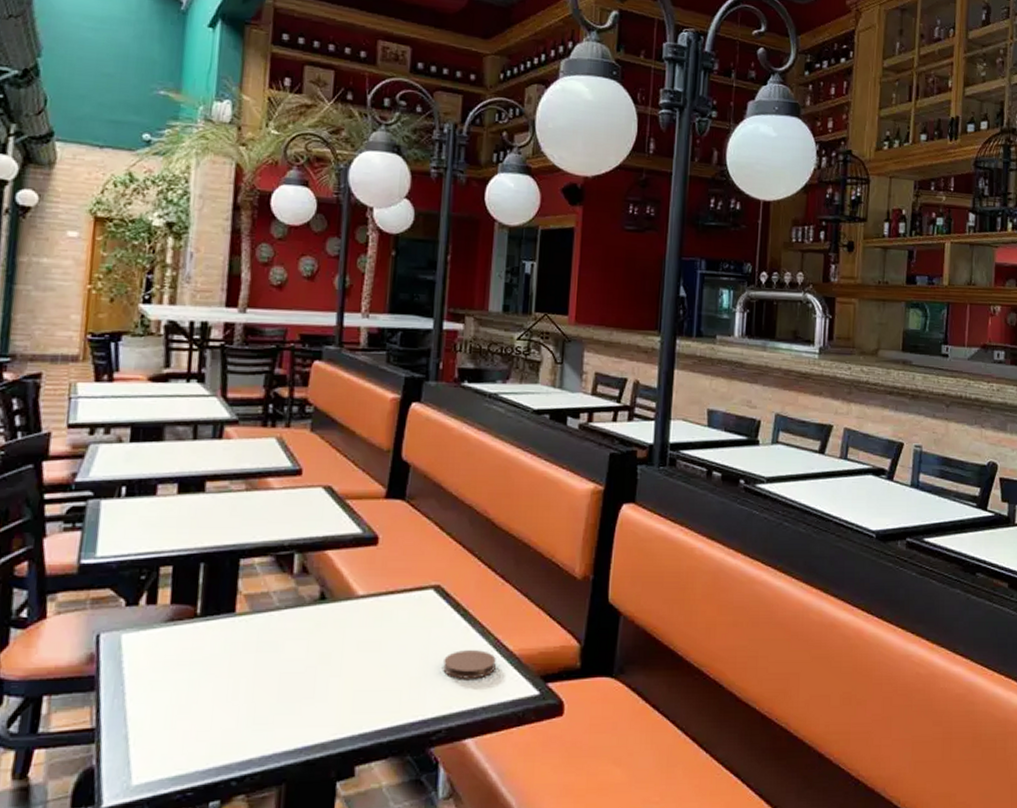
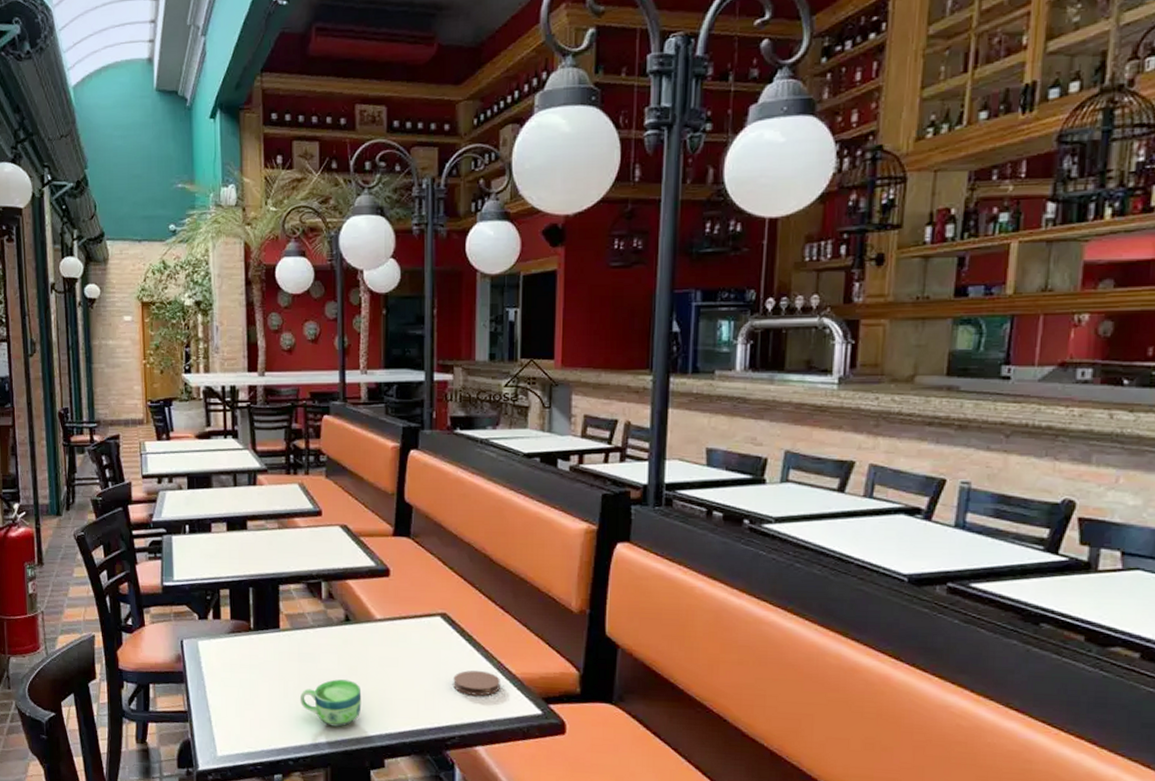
cup: none [253,671,333,731] -> present [299,679,362,727]

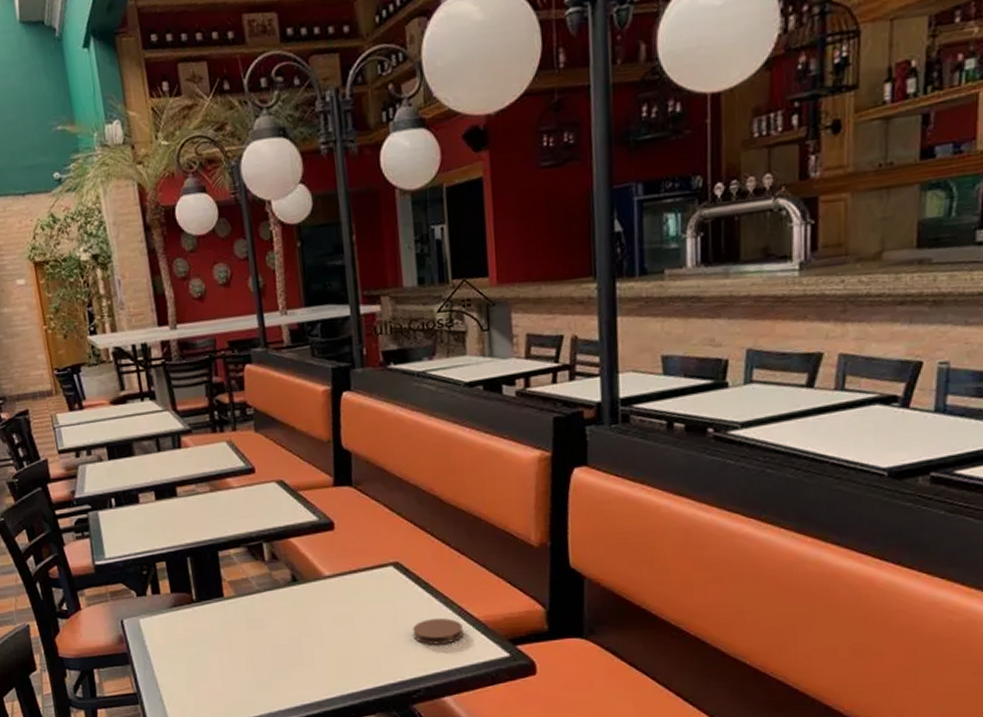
cup: present [299,679,362,727] -> none [253,643,320,693]

